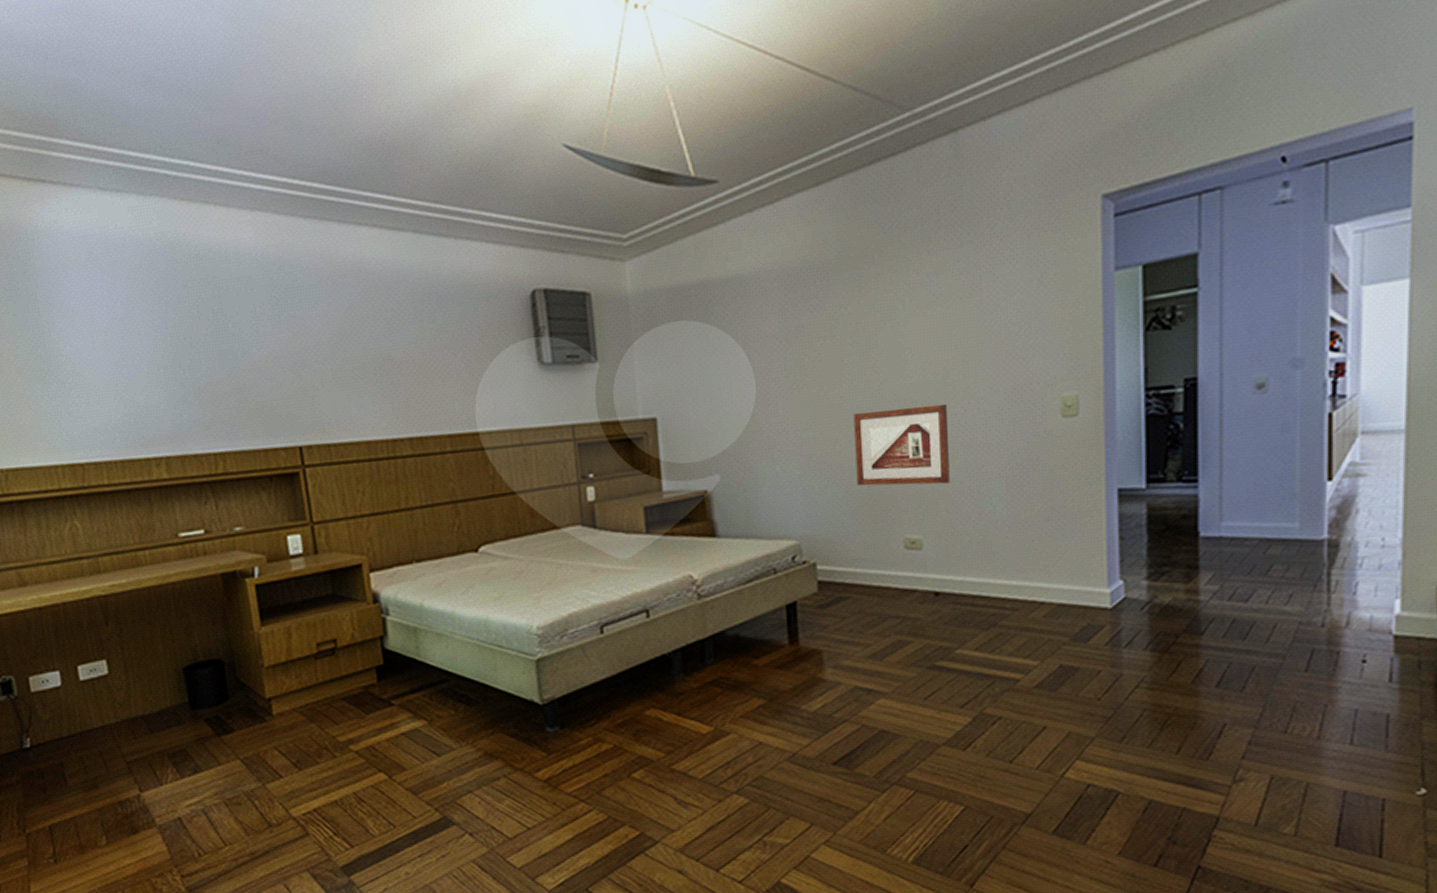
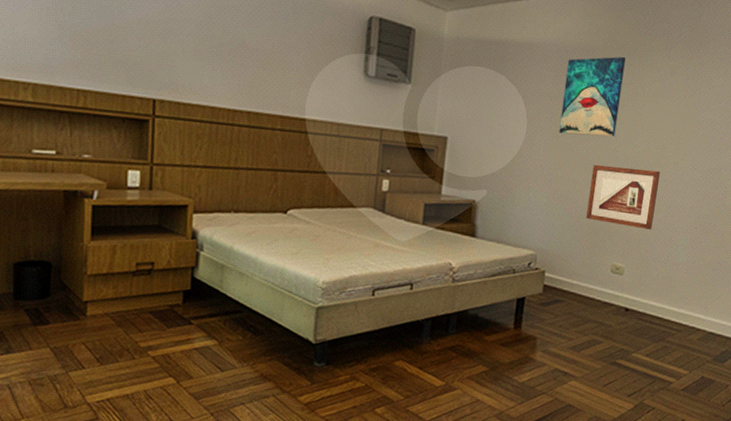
wall art: none [793,266,875,383] -> present [559,56,626,137]

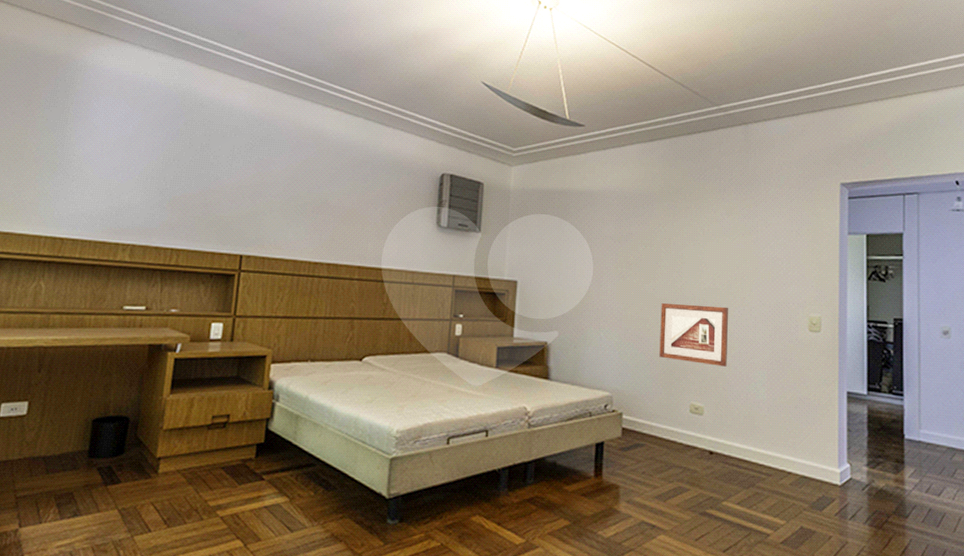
wall art: present [559,56,626,137] -> none [625,200,682,276]

